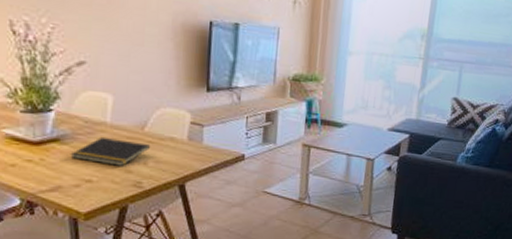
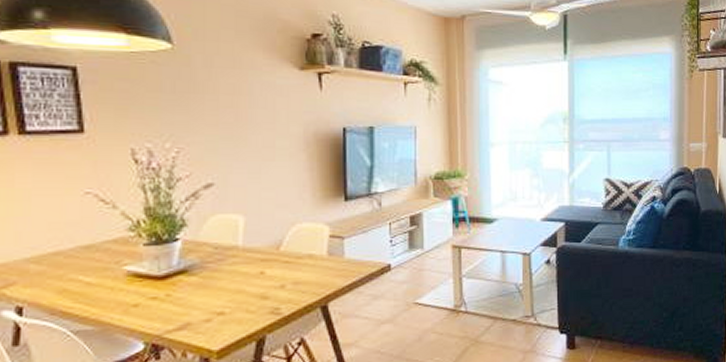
notepad: present [70,138,150,166] -> none [199,263,287,293]

